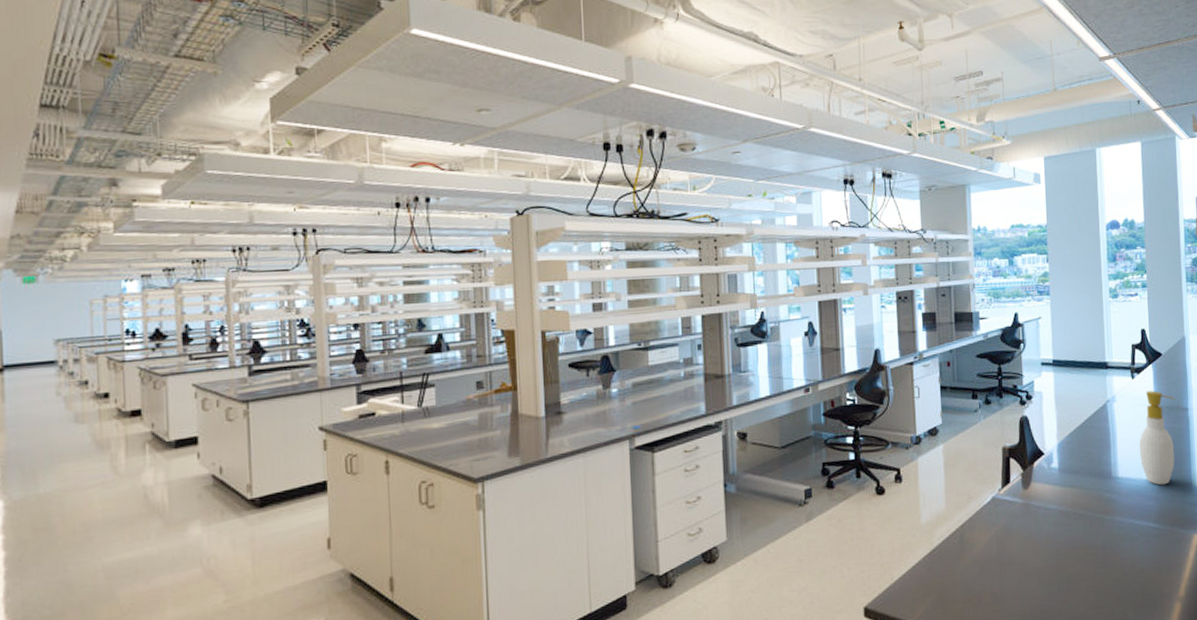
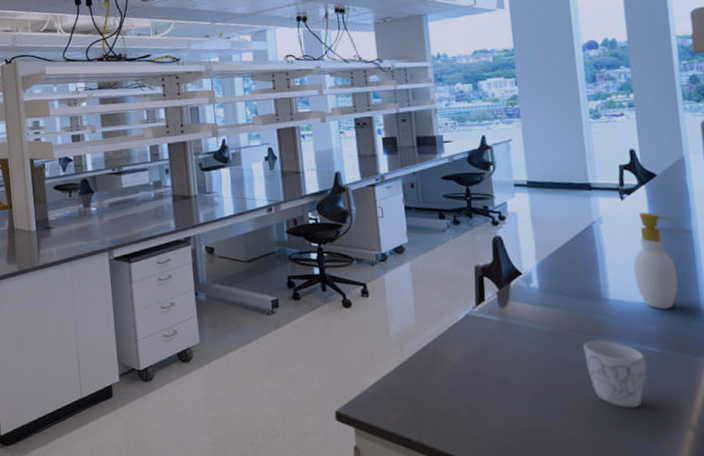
mug: none [1094,518,1147,584] -> present [583,340,648,408]

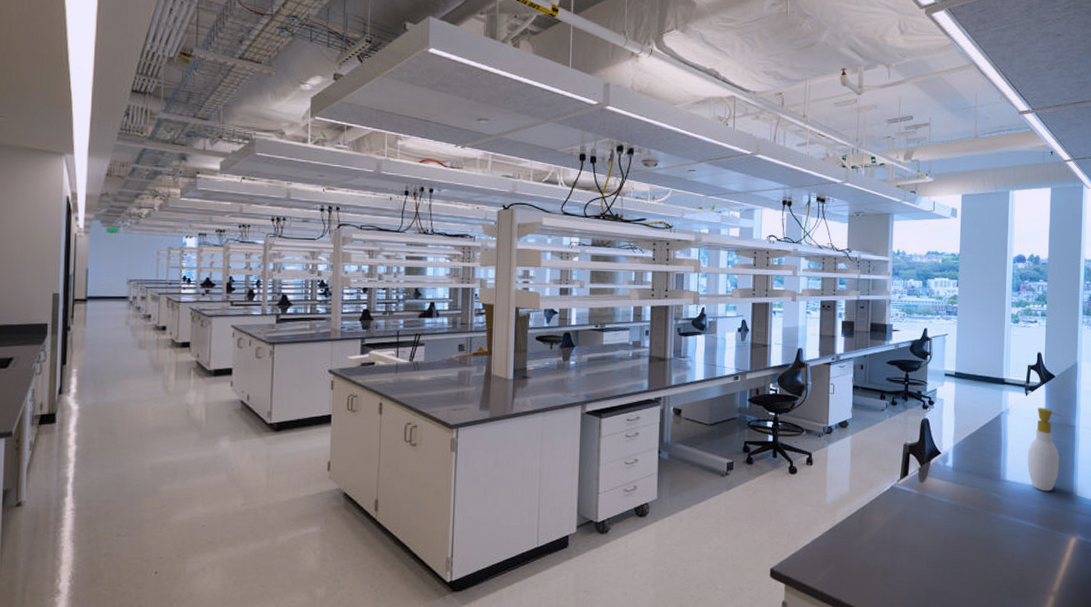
mug: present [583,340,648,408] -> none [980,515,1027,575]

